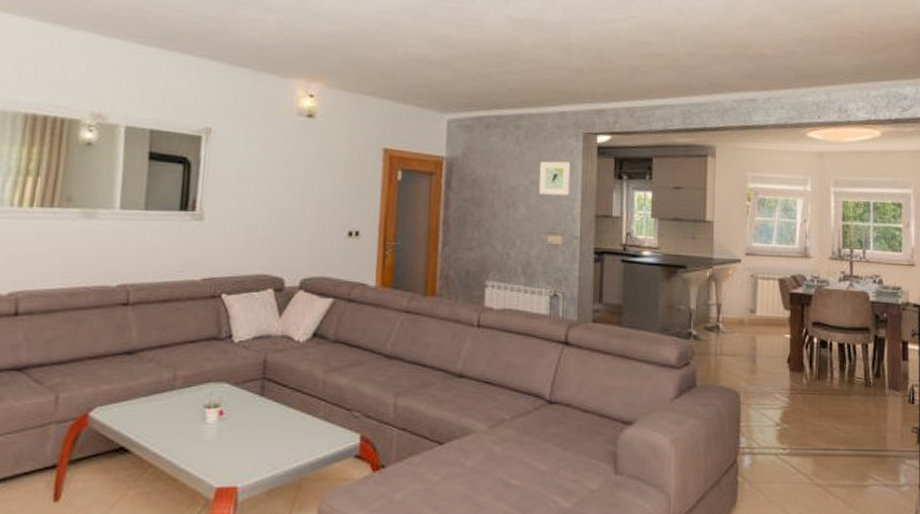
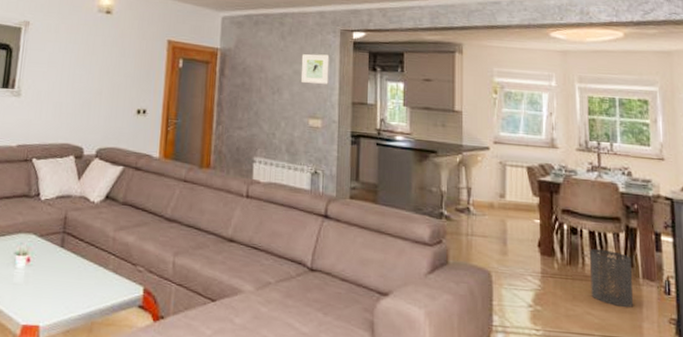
trash can: none [838,361,879,419] -> present [590,248,634,307]

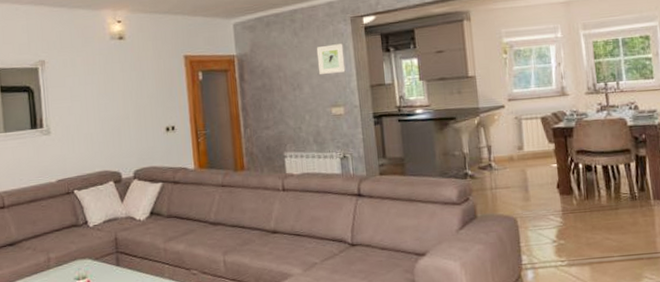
trash can: present [590,248,634,307] -> none [604,180,647,228]

